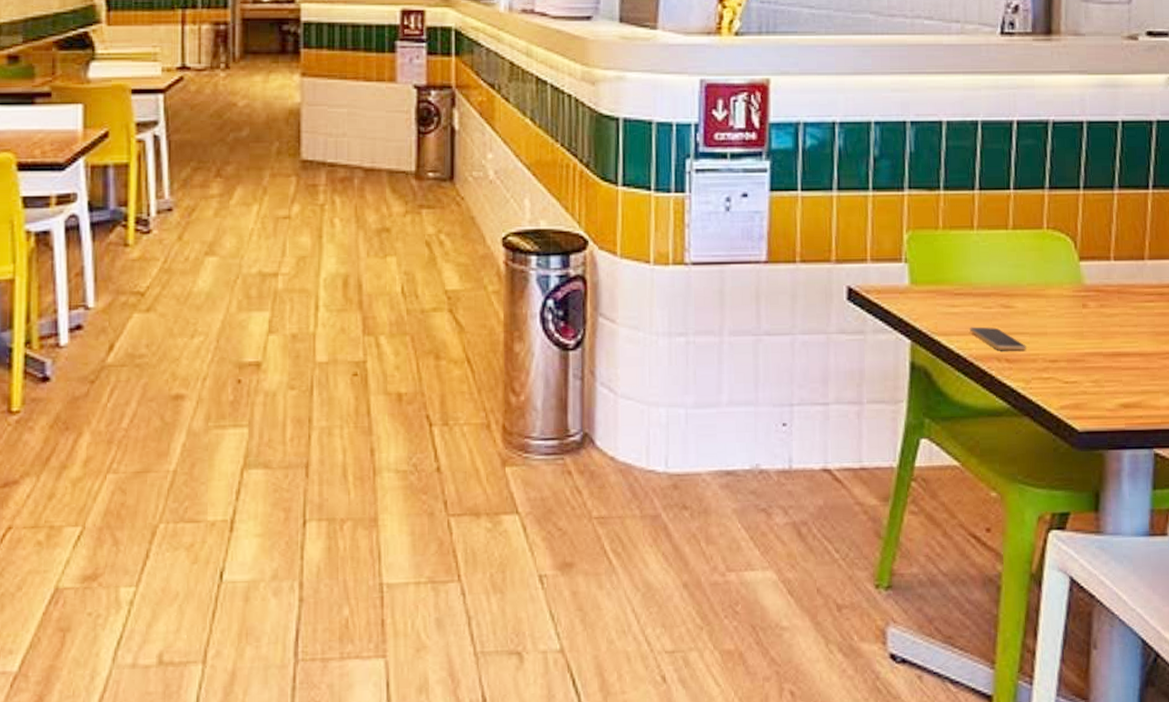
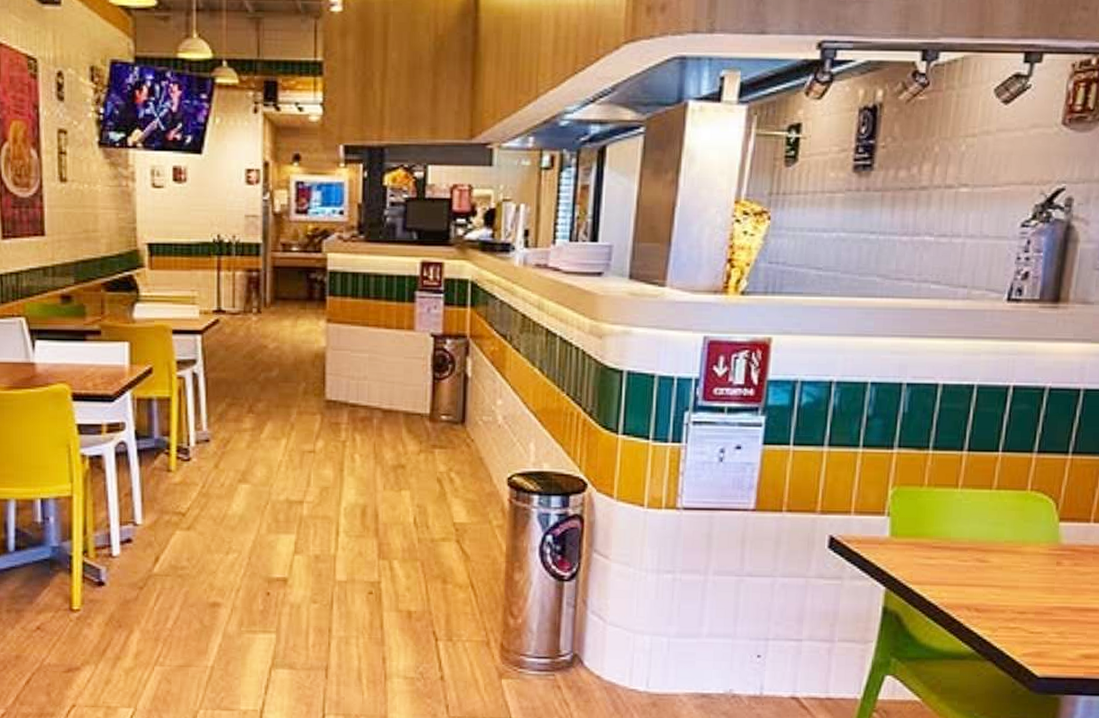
mobile phone: present [970,327,1027,351] -> none [943,578,997,602]

